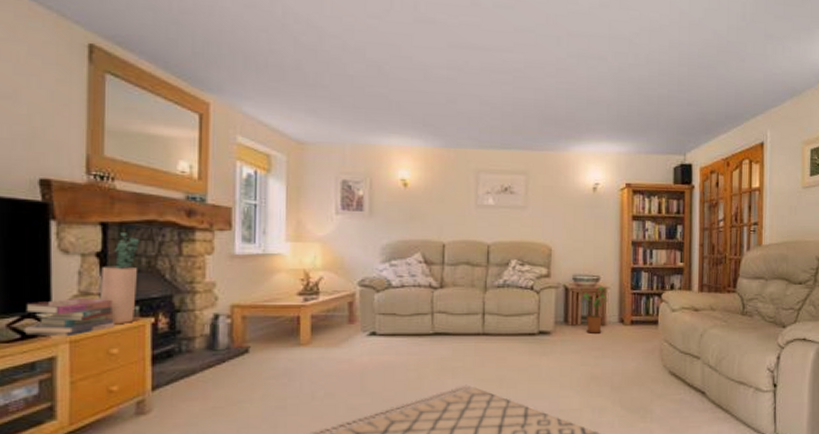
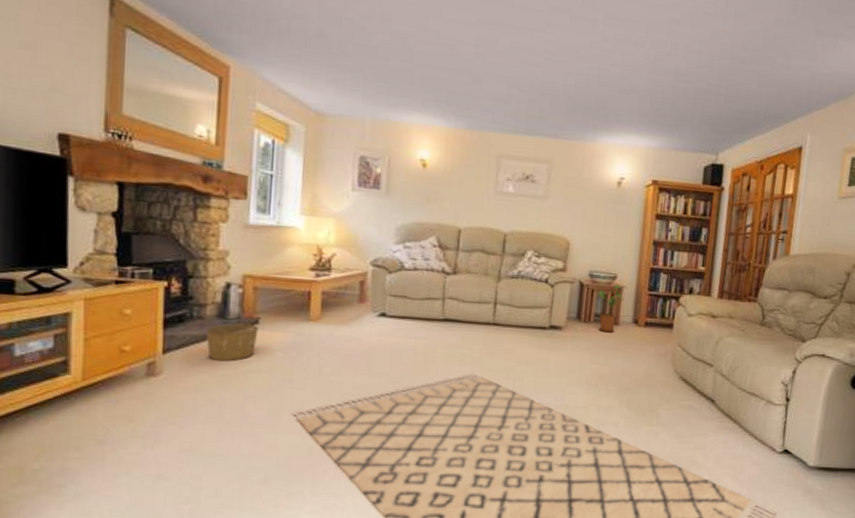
books: present [24,297,116,337] -> none [40,255,129,294]
vase: present [99,228,141,325] -> none [114,189,156,286]
basket: none [196,349,249,394] -> present [206,319,259,362]

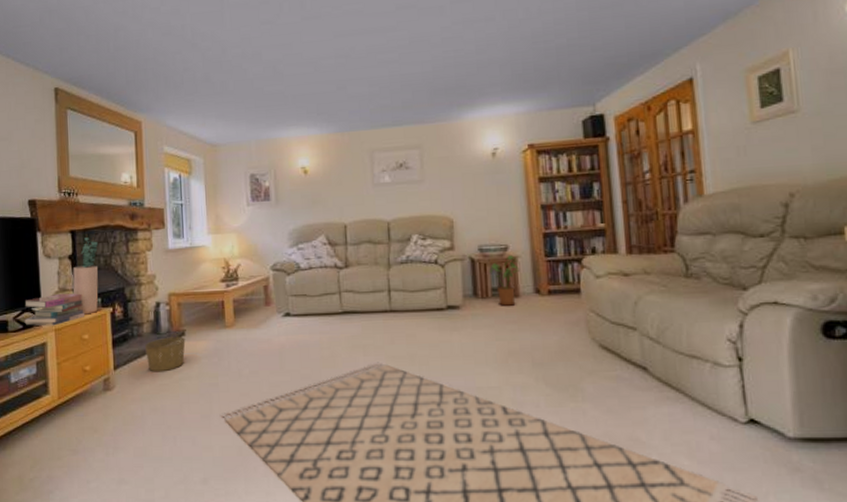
books: none [40,255,129,294] -> present [24,293,85,326]
vase: none [114,189,156,286] -> present [73,234,99,315]

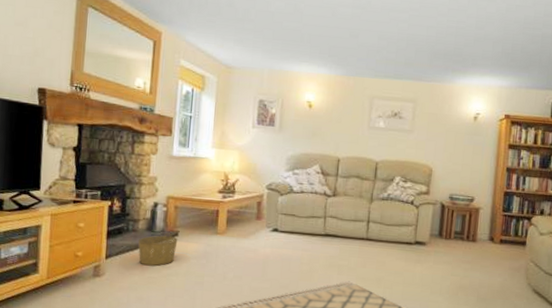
books: present [24,293,85,326] -> none [21,181,83,211]
vase: present [73,234,99,315] -> none [73,129,105,205]
house plant: present [489,255,519,306] -> none [455,206,481,249]

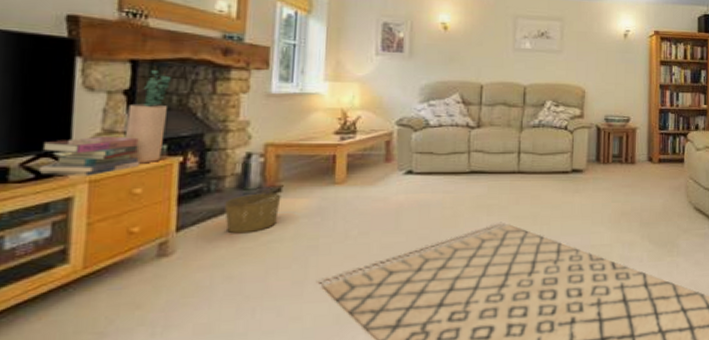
books: none [21,181,83,211] -> present [38,135,141,177]
vase: none [73,129,105,205] -> present [124,66,172,164]

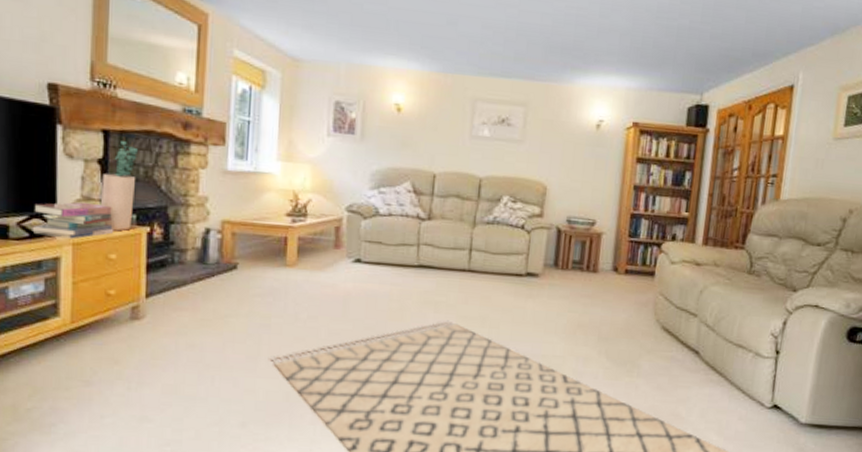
basket: present [225,188,281,234] -> none [187,265,237,306]

